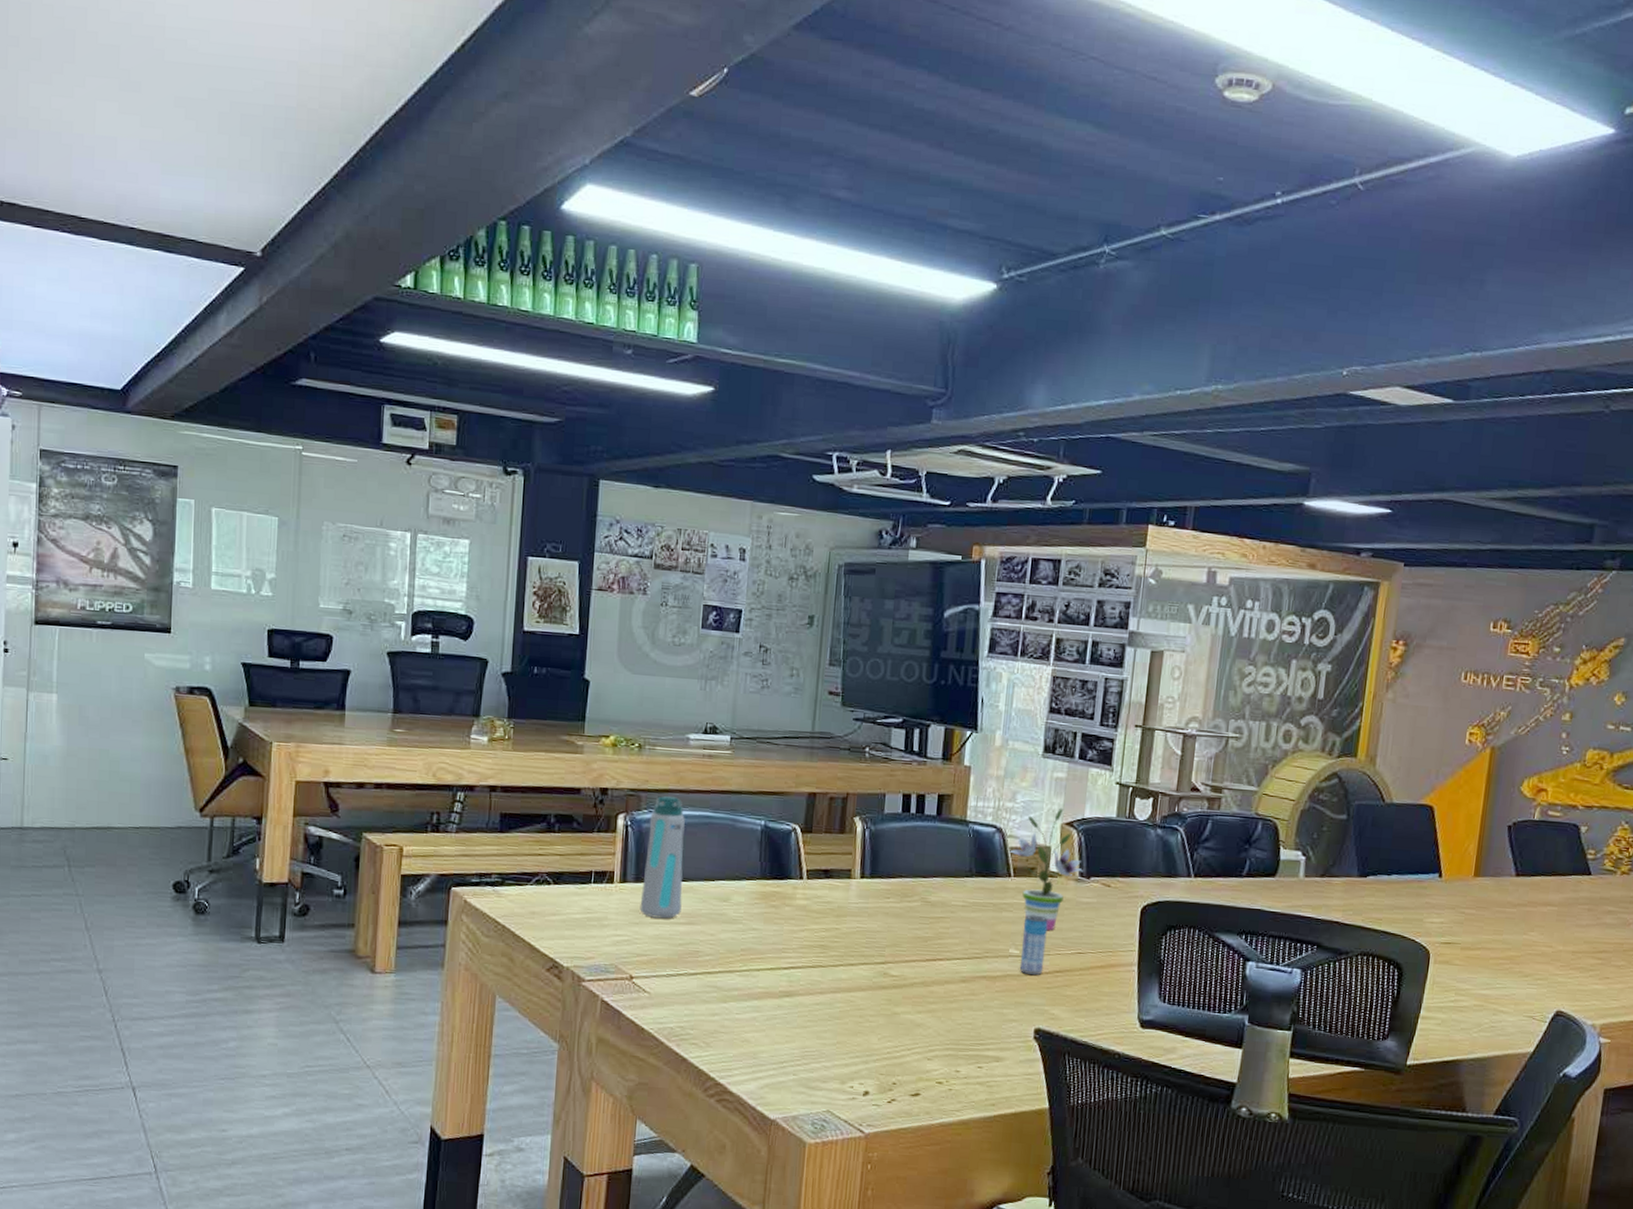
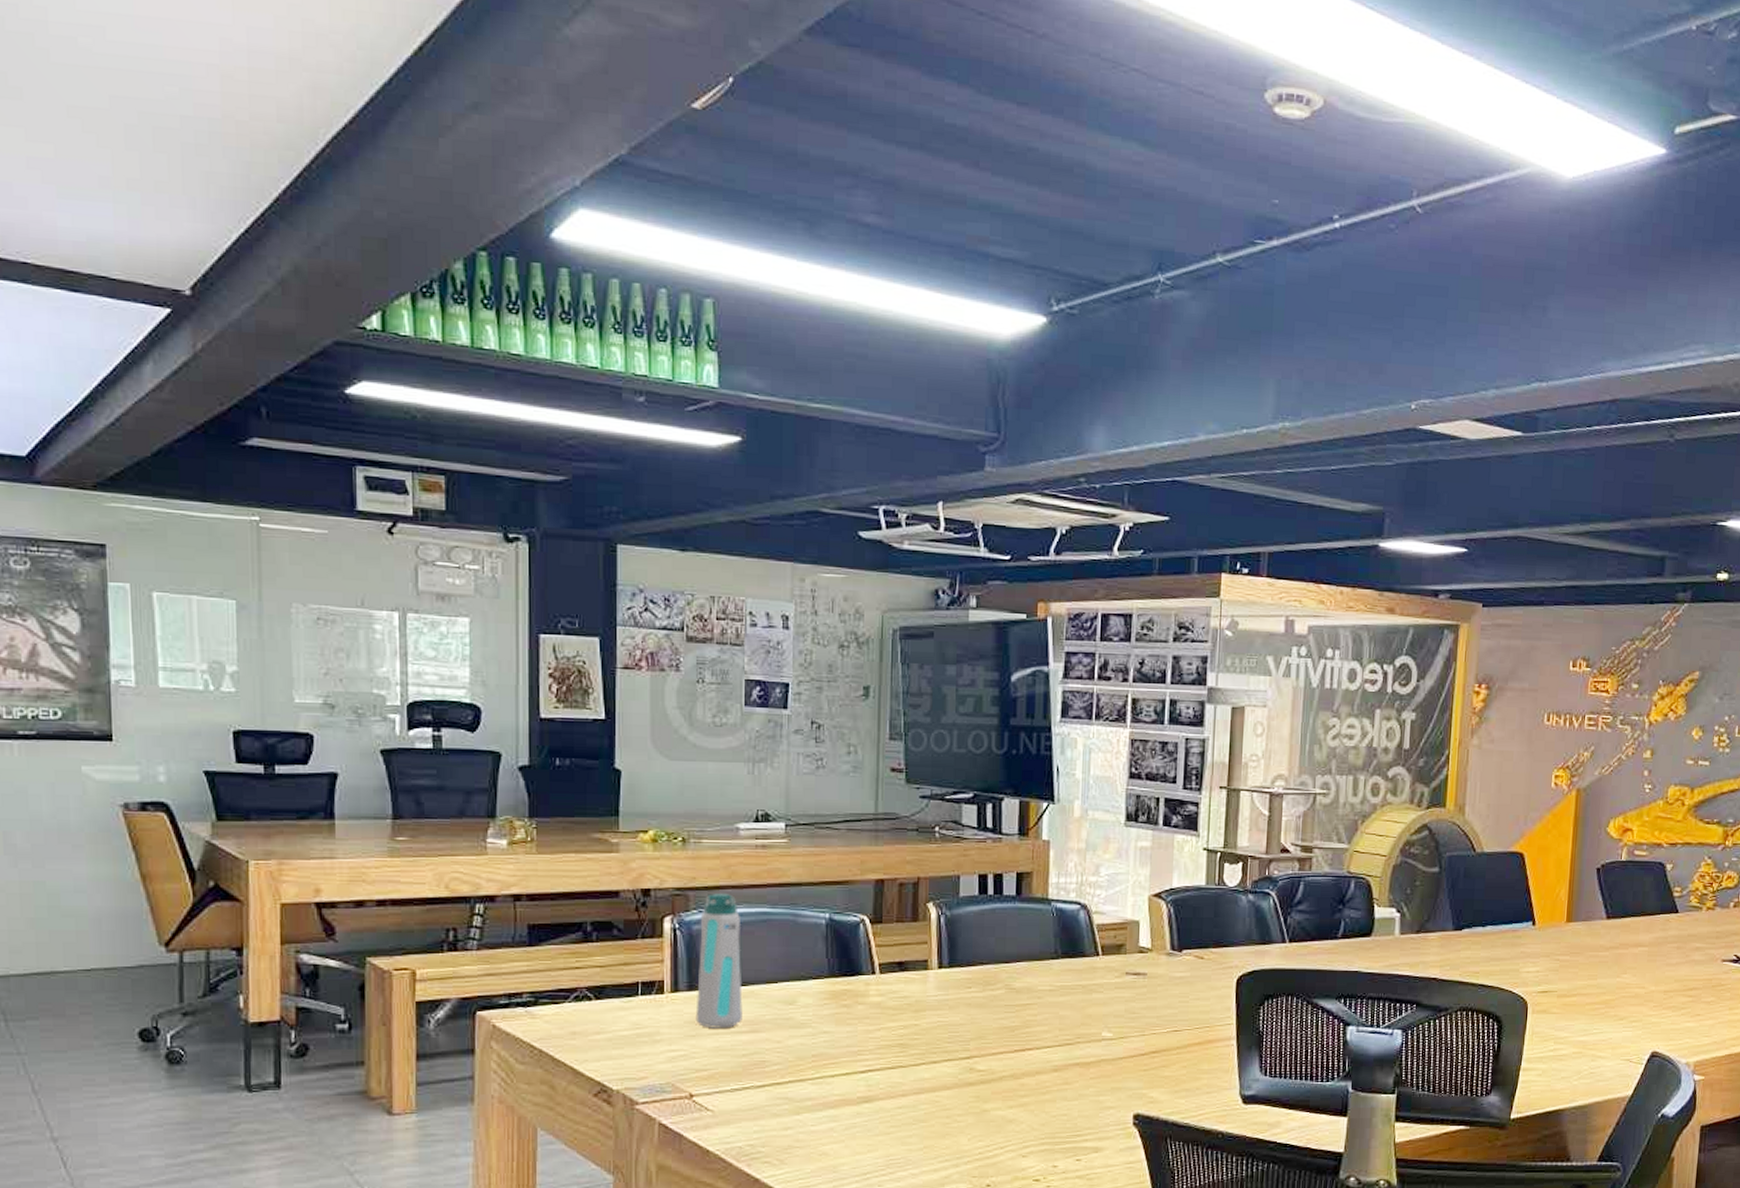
potted plant: present [1008,808,1083,930] -> none [1095,879,1174,1009]
beverage can: present [1019,914,1048,976] -> none [1114,994,1141,1058]

